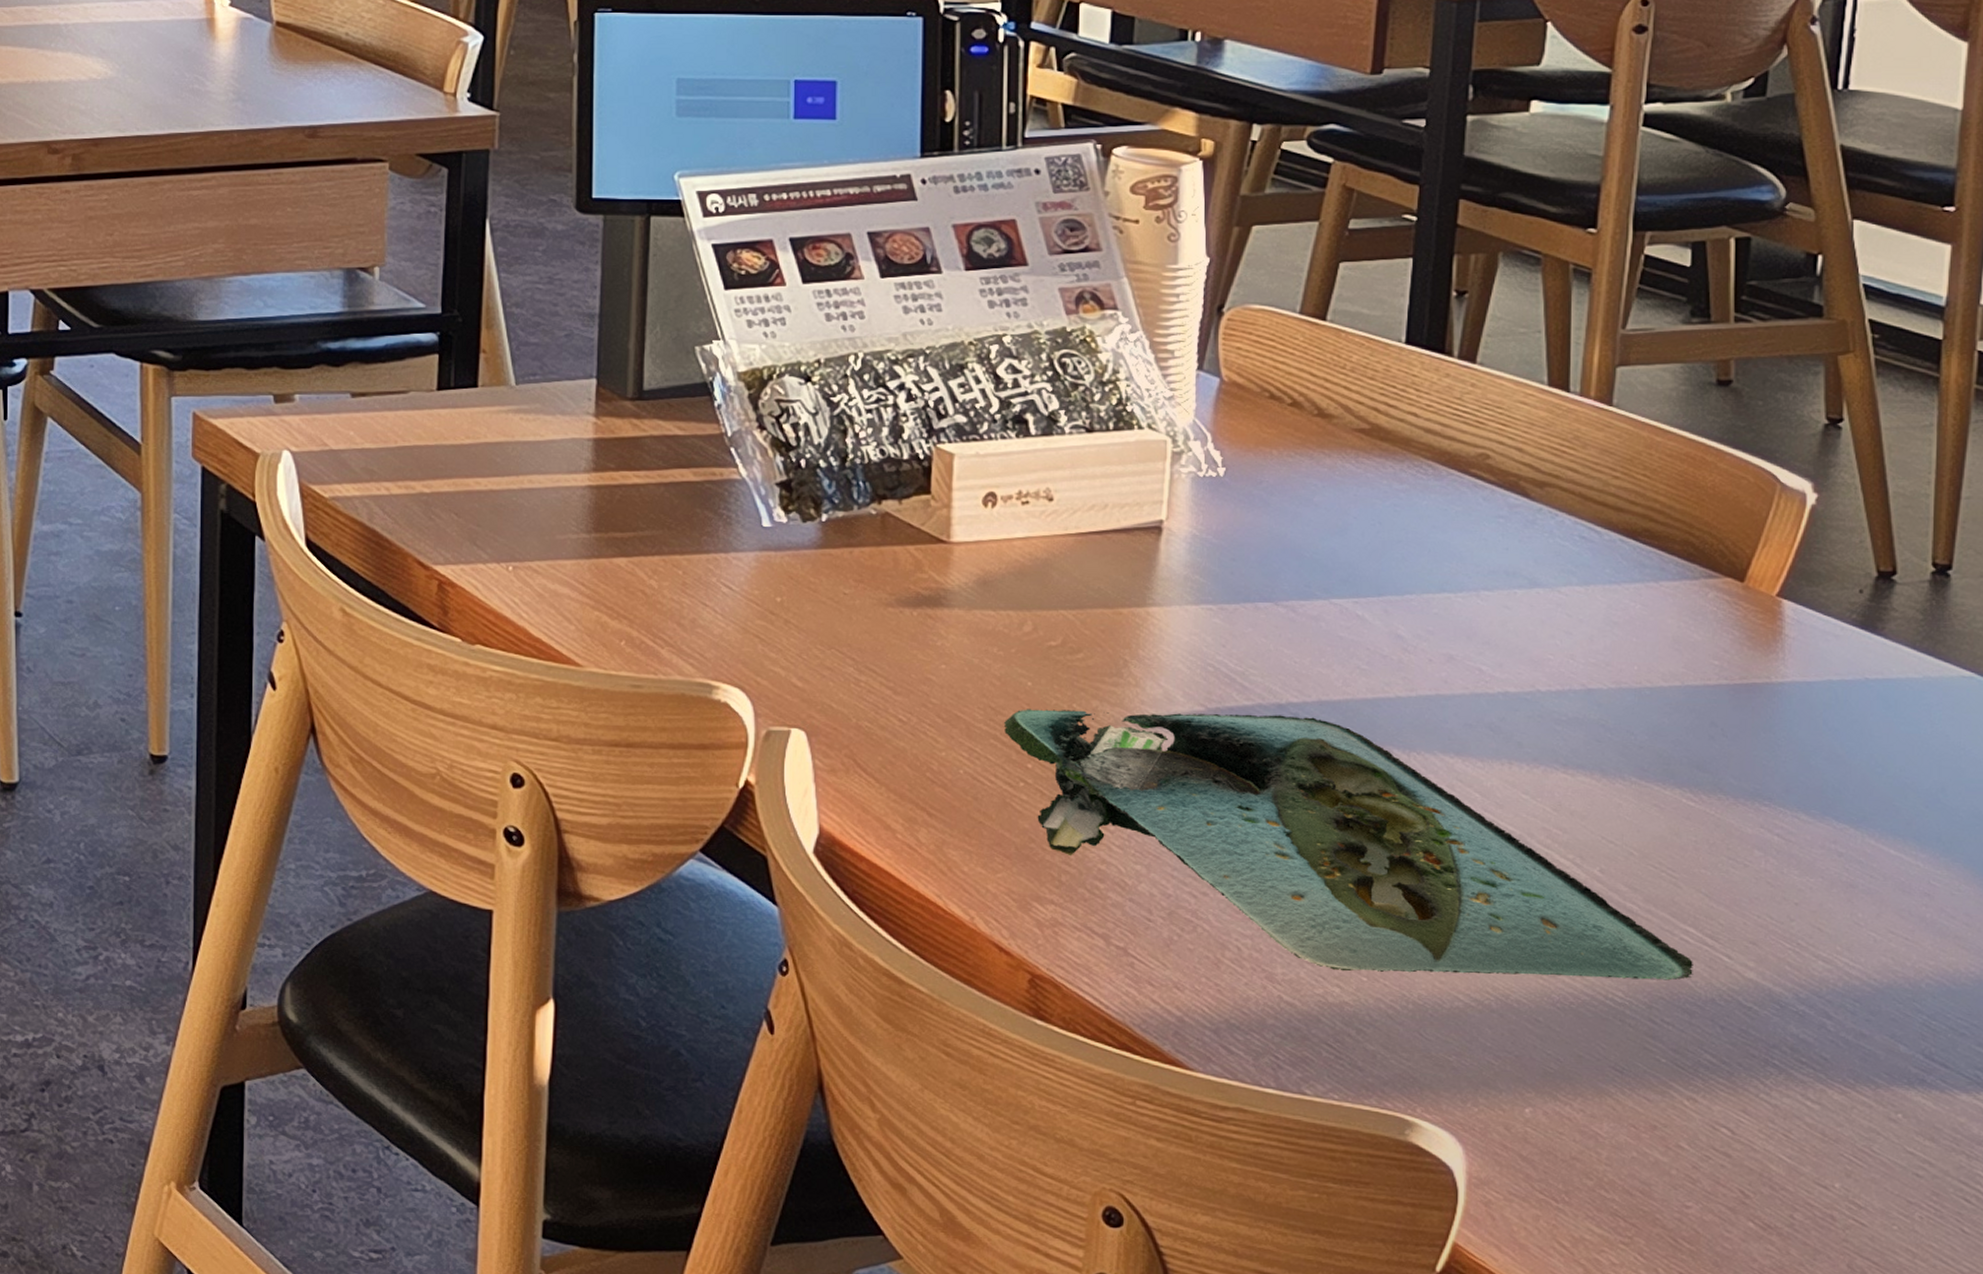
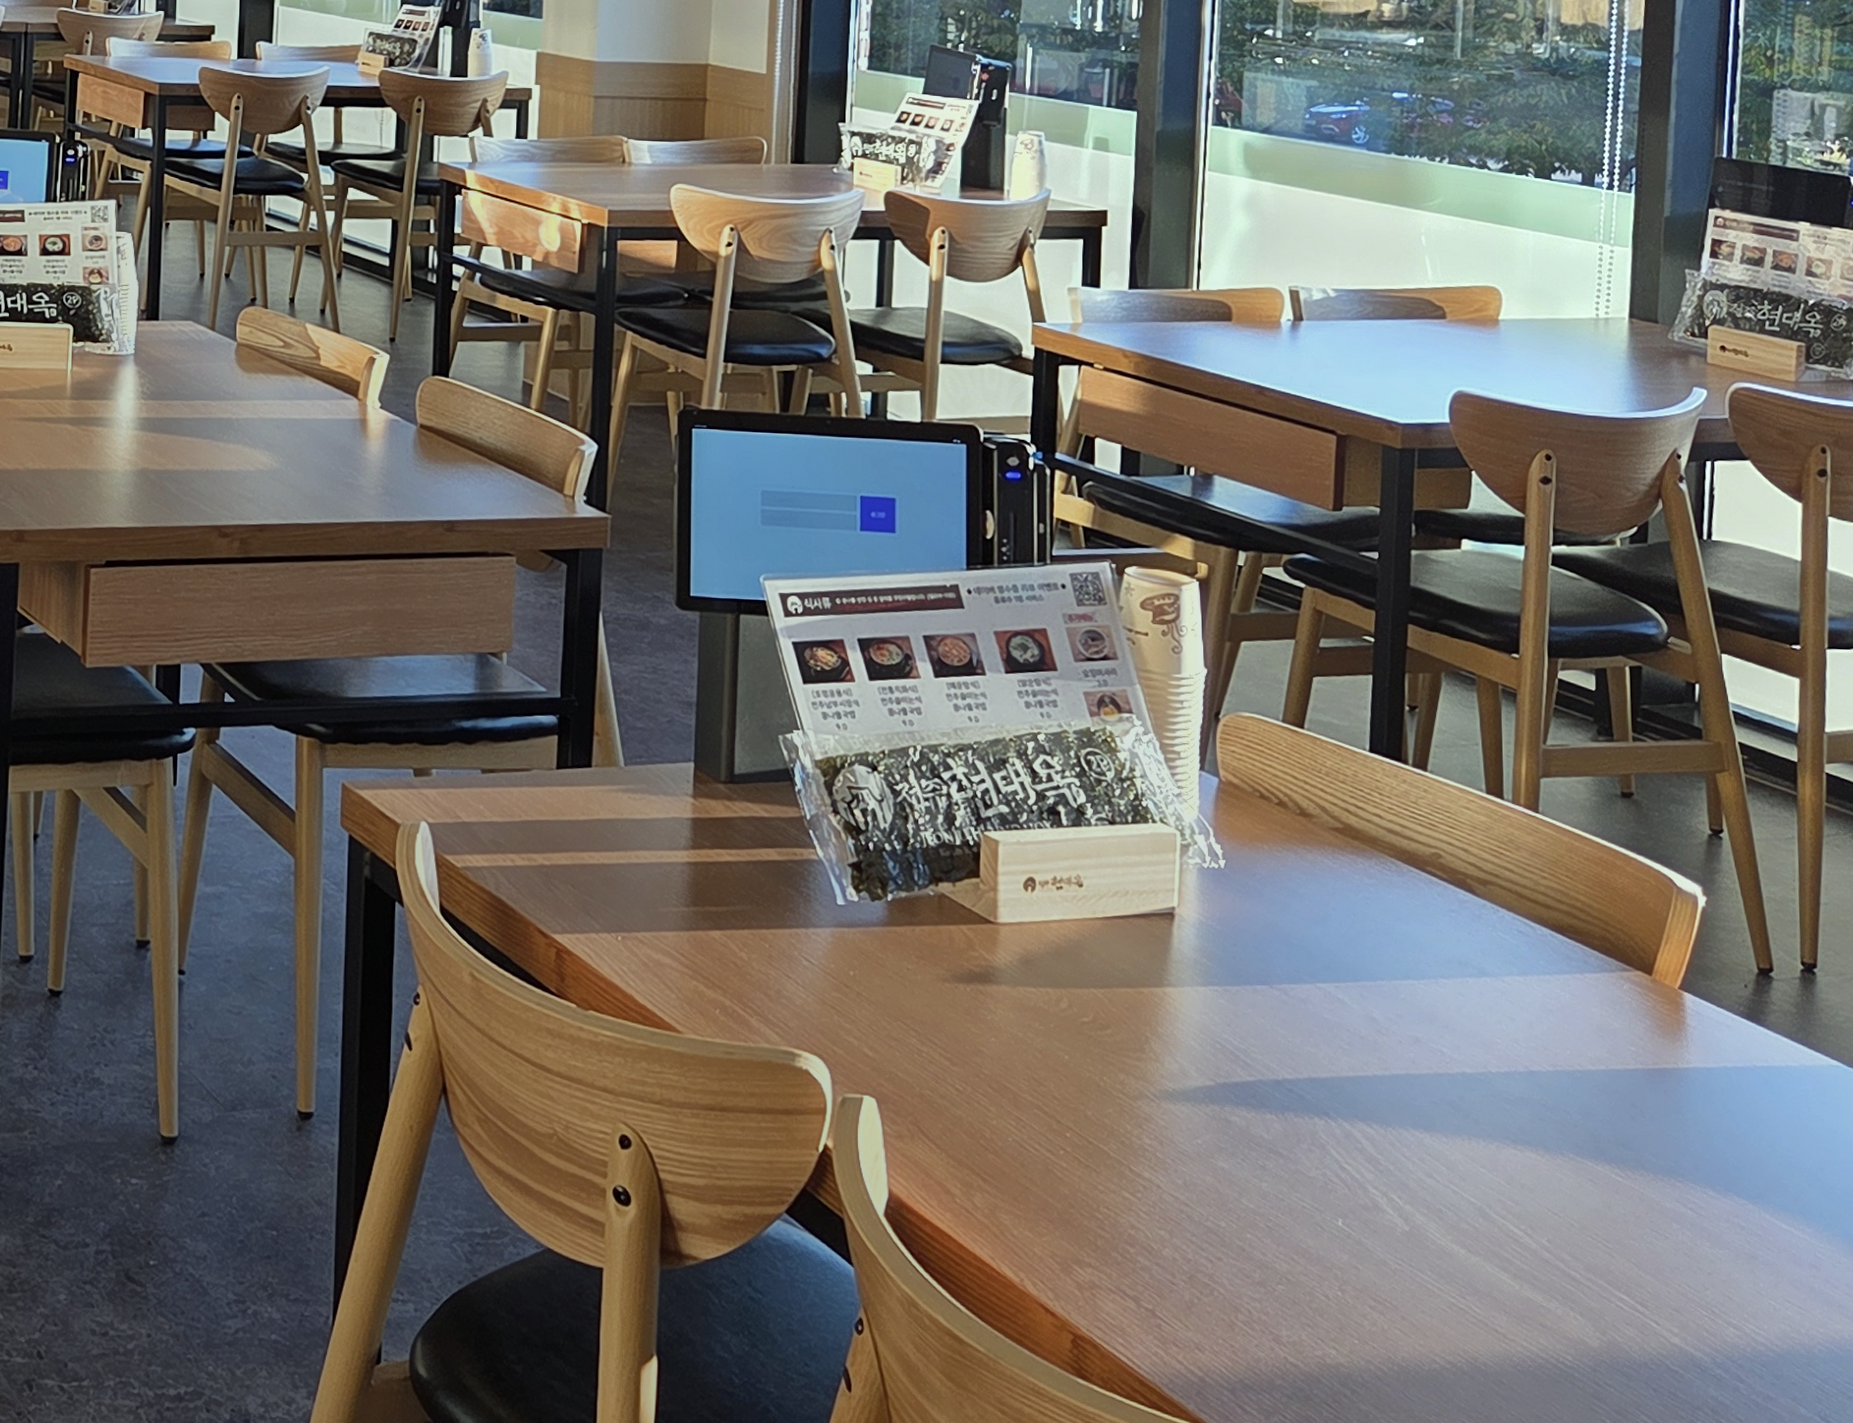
platter: present [1003,709,1693,981] -> none [1045,1081,1628,1345]

